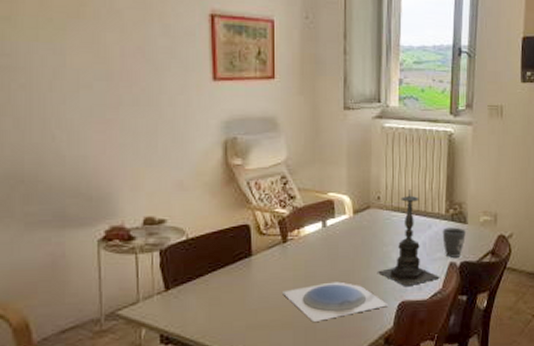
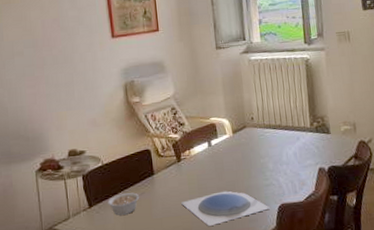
legume: none [190,275,239,302] -> present [107,191,146,215]
candle holder: present [378,189,440,287] -> none [258,109,312,192]
mug: present [442,227,466,258] -> none [309,137,330,164]

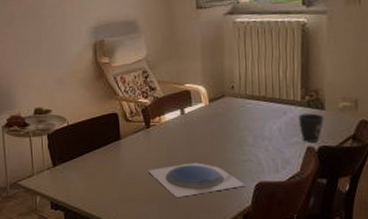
legume: present [107,191,146,215] -> none [72,155,111,177]
mug: none [309,137,330,164] -> present [298,113,324,142]

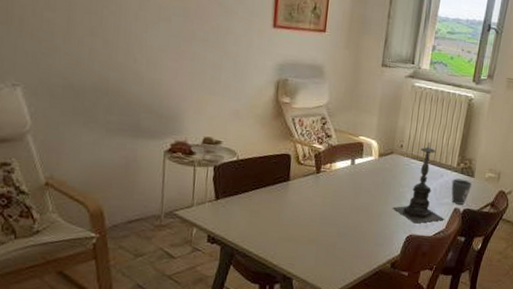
plate: present [148,163,247,197] -> none [311,211,399,242]
candle holder: none [235,78,297,169] -> present [393,142,445,224]

